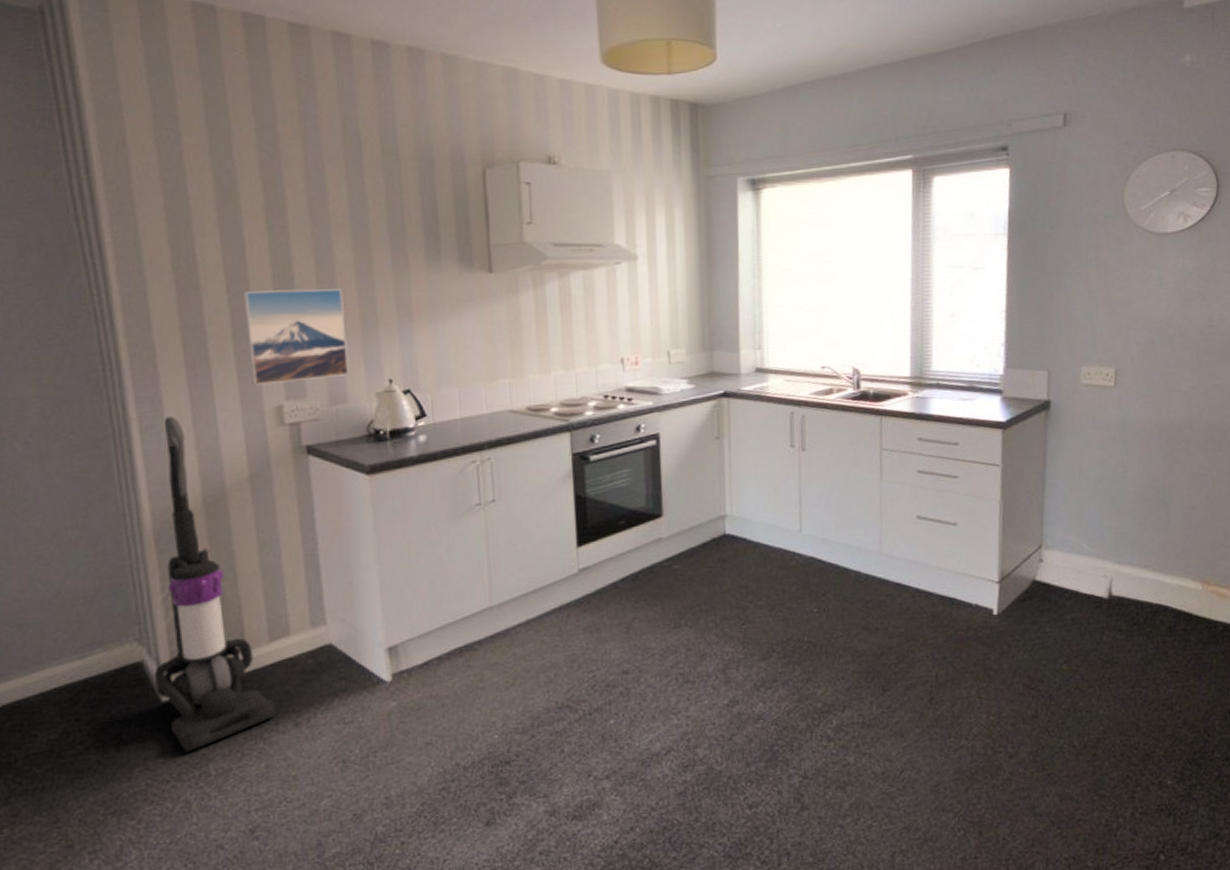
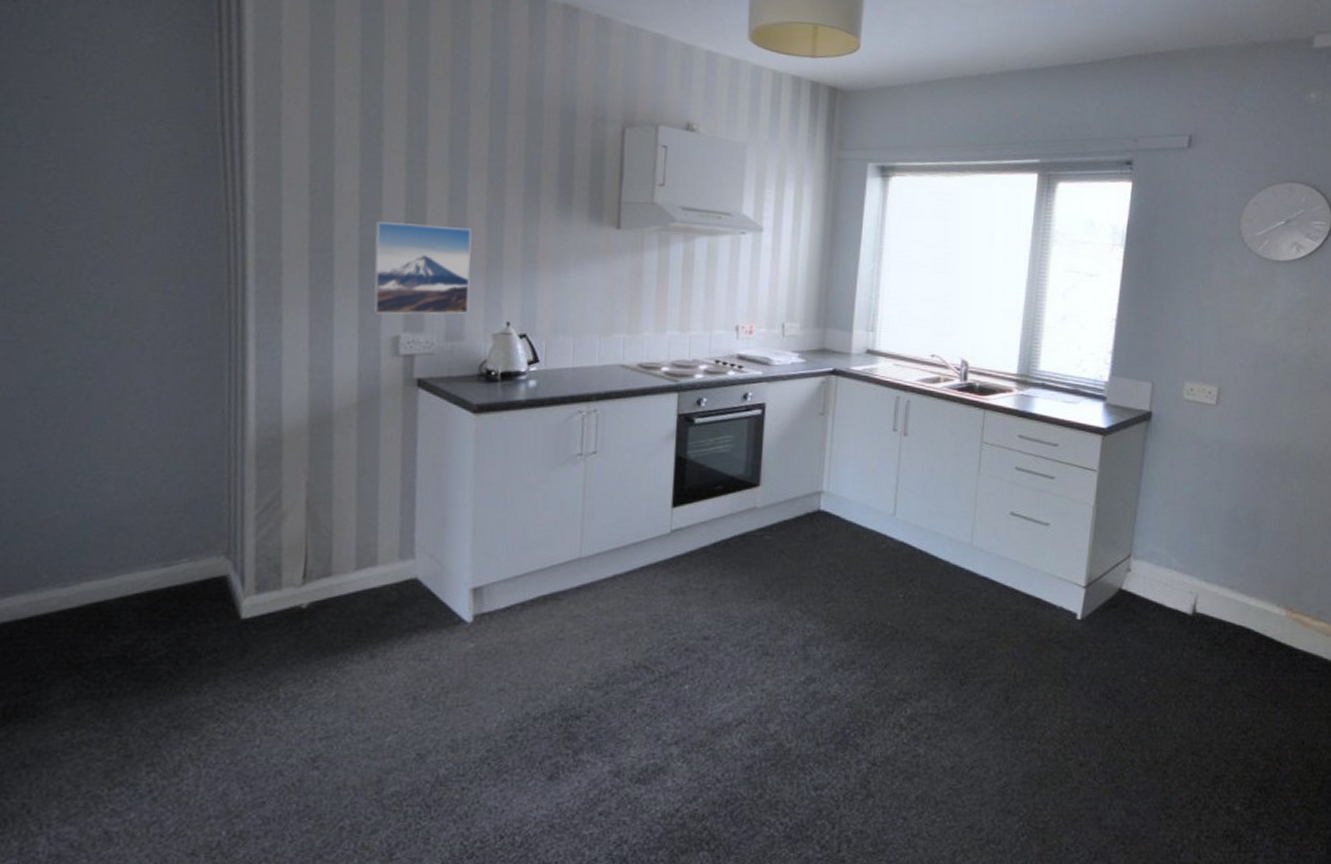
vacuum cleaner: present [153,416,276,752] -> none [236,335,354,672]

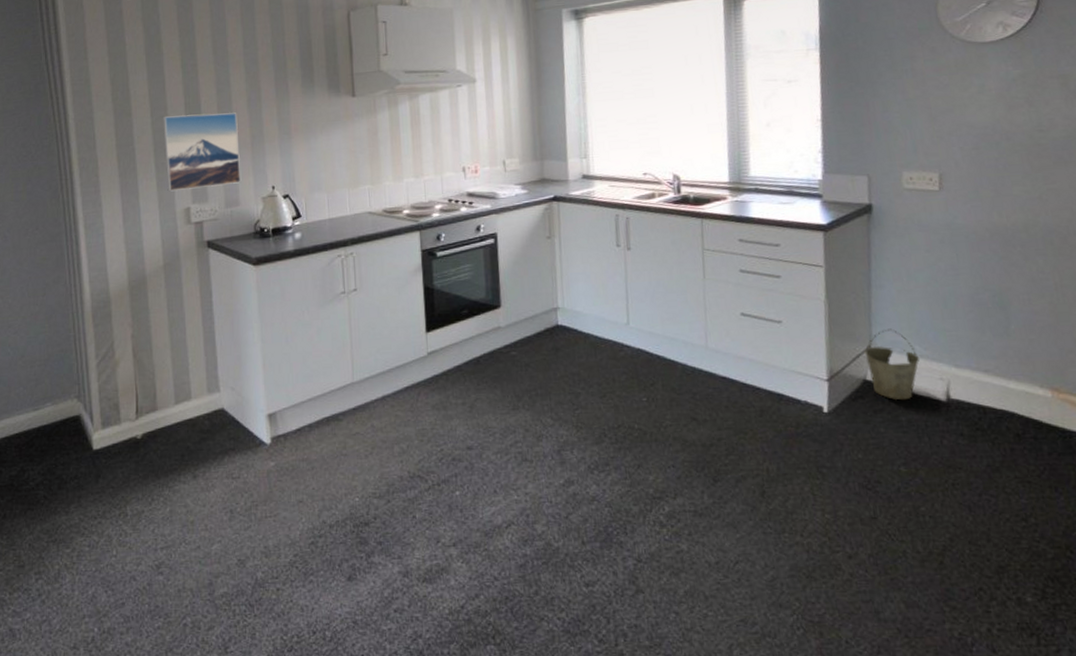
bucket: none [1124,539,1175,612] -> present [864,328,920,401]

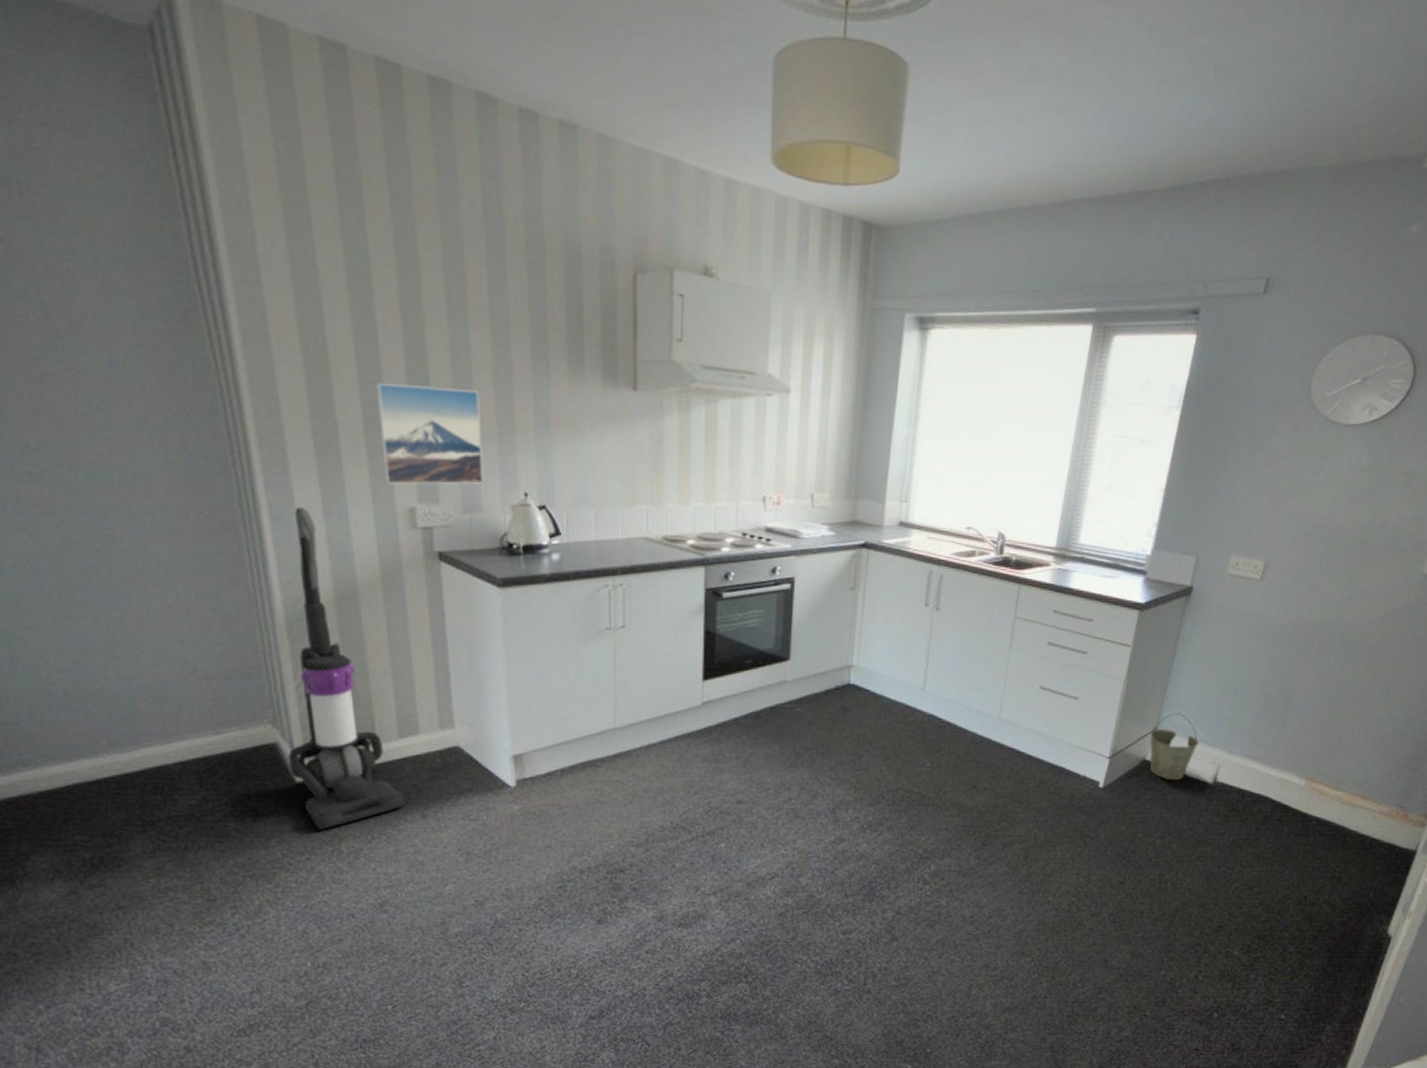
vacuum cleaner: none [88,216,179,494] -> present [287,507,405,830]

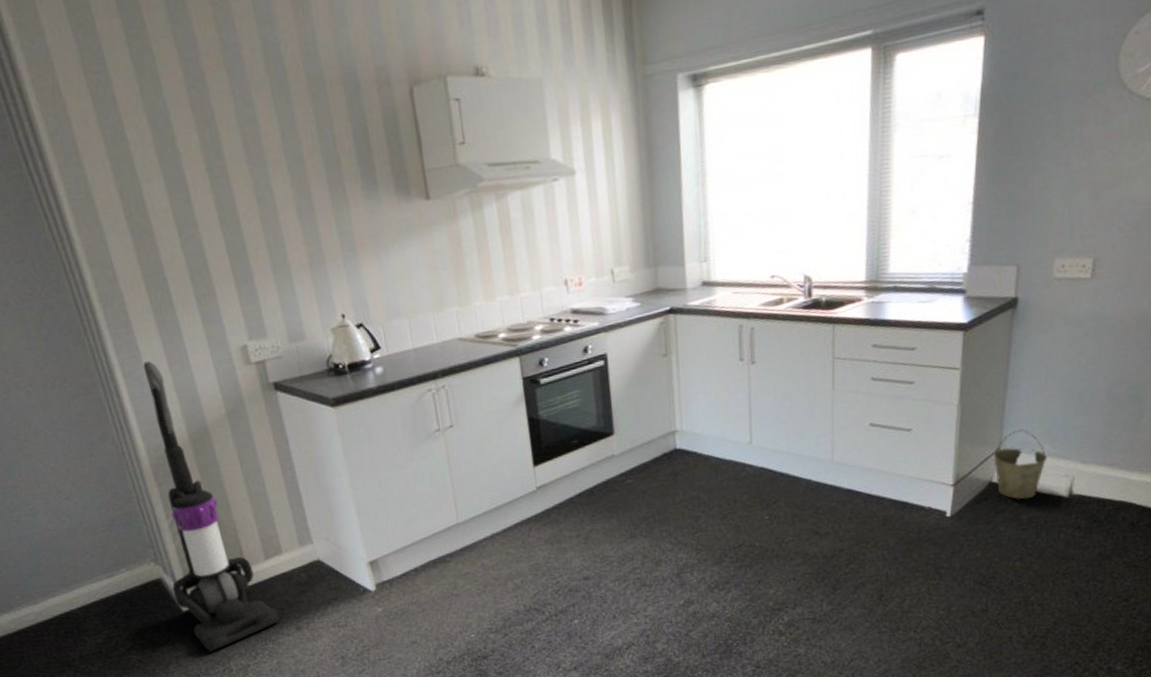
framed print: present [374,383,484,485] -> none [193,226,304,328]

